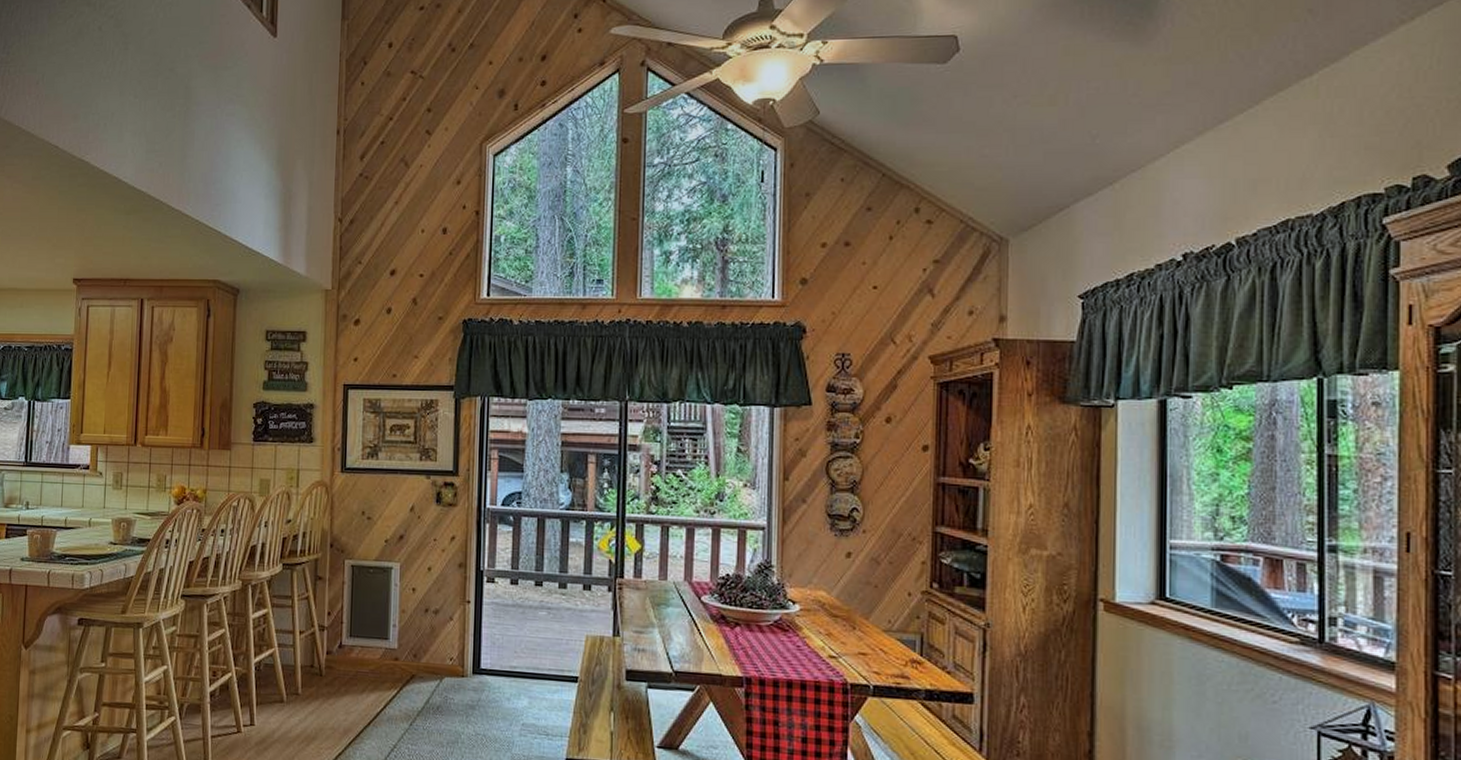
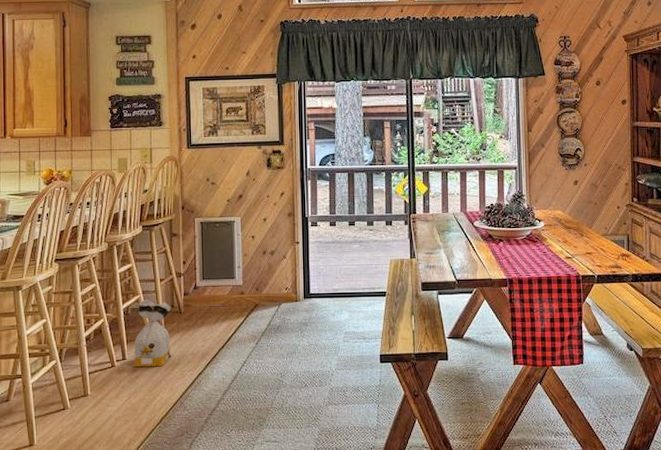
bag: none [261,654,311,739] -> present [133,299,172,368]

